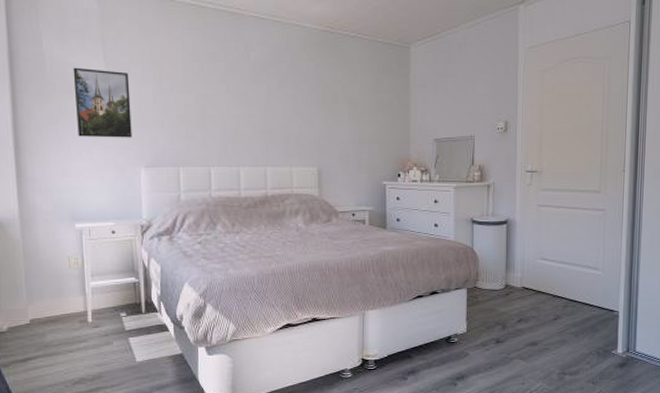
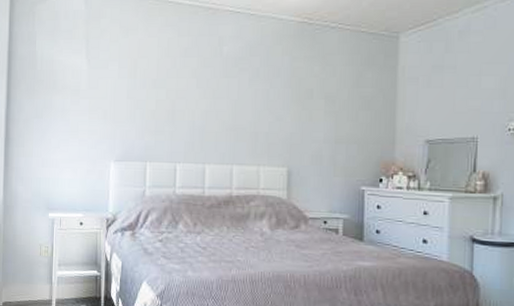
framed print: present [73,67,132,138] -> none [58,65,107,132]

